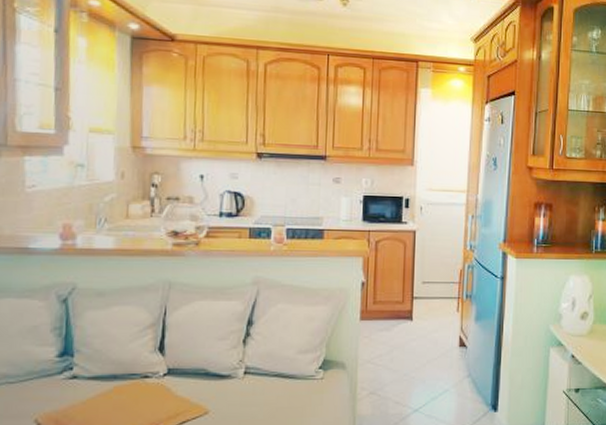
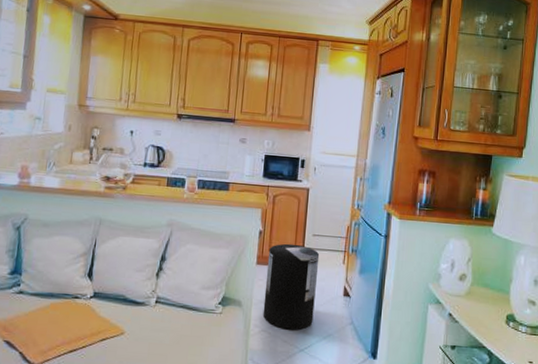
trash can: none [370,294,431,390] -> present [262,243,320,331]

